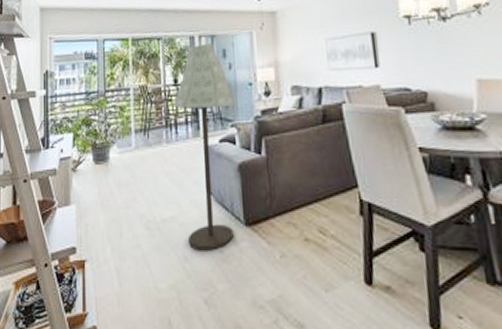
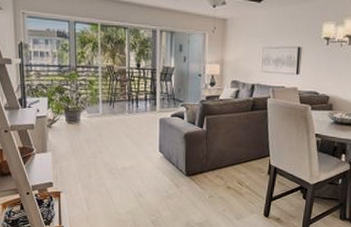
floor lamp: present [172,42,235,251] -> none [135,37,186,191]

